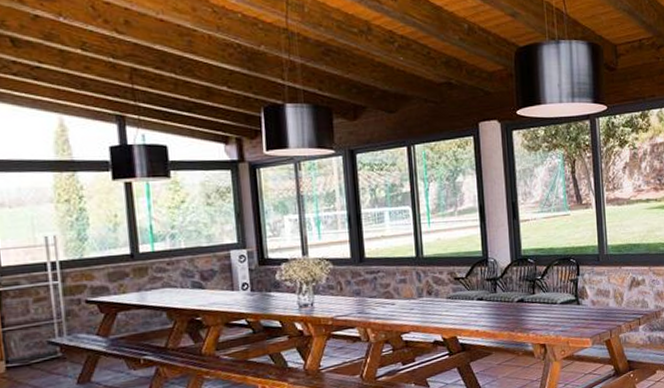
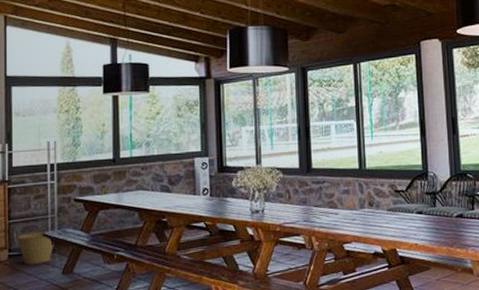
basket: none [14,337,64,376] -> present [16,230,54,264]

